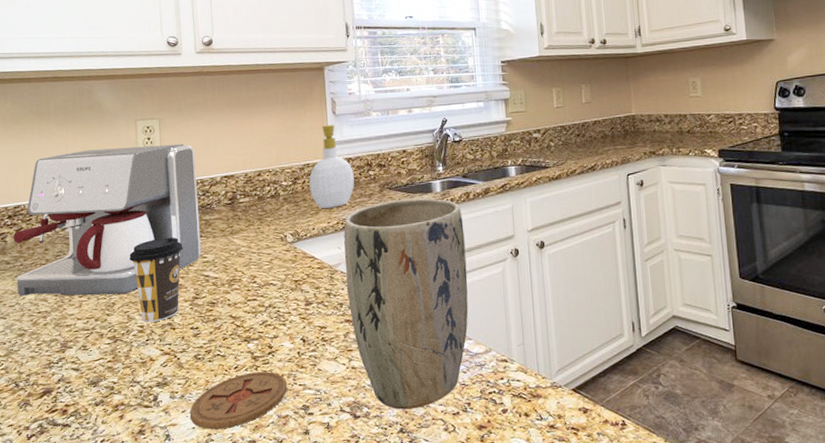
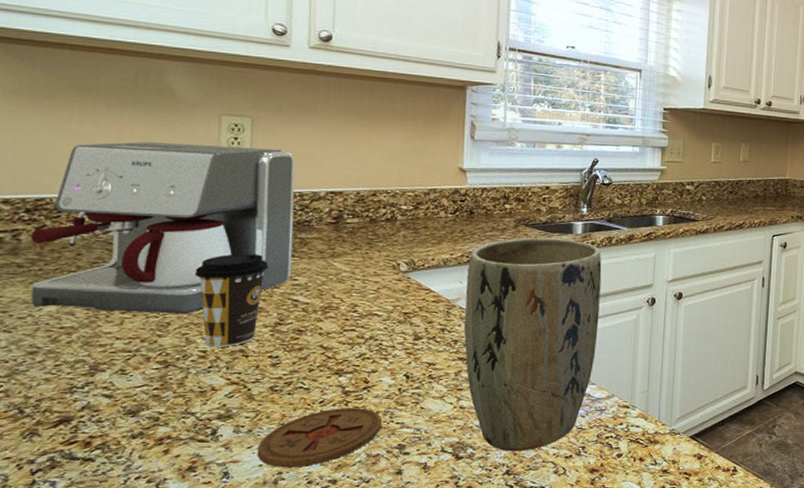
soap bottle: present [309,125,355,209] -> none [433,150,487,240]

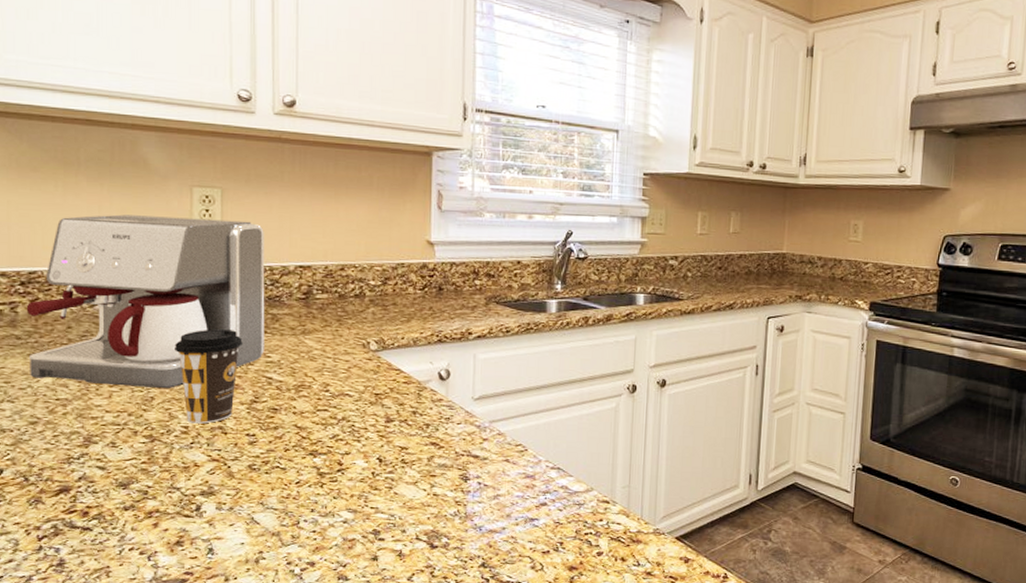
coaster: present [257,408,382,468] -> none [239,489,356,548]
plant pot: present [463,238,602,452] -> none [435,316,578,544]

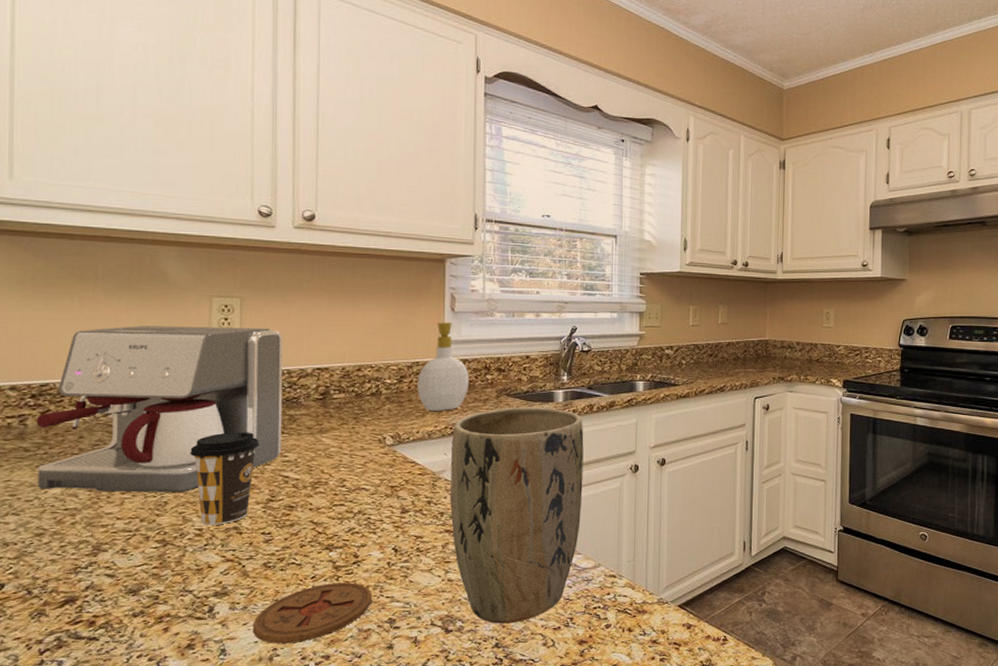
coaster: none [239,489,356,548] -> present [252,582,372,644]
soap bottle: none [401,221,456,318] -> present [416,322,469,412]
plant pot: none [435,316,578,544] -> present [449,407,584,624]

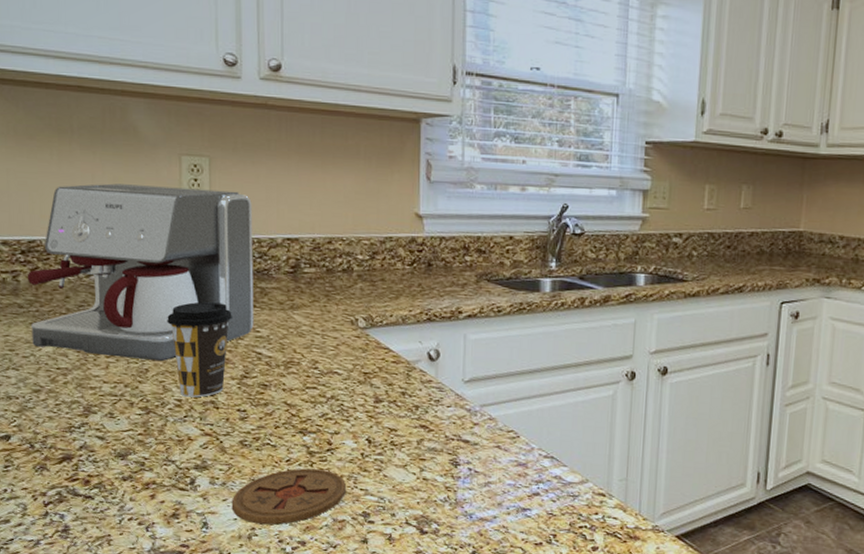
soap bottle: present [416,322,469,412] -> none [390,192,446,295]
plant pot: present [449,407,584,624] -> none [424,295,574,533]

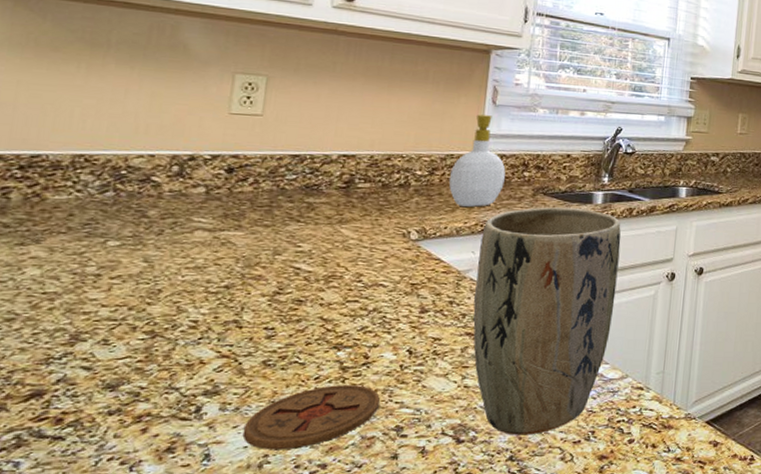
coffee maker: present [27,183,254,361] -> none [14,98,309,280]
coffee cup: present [167,301,232,398] -> none [193,217,272,318]
soap bottle: none [390,192,446,295] -> present [448,114,506,208]
plant pot: none [424,295,574,533] -> present [473,207,621,435]

